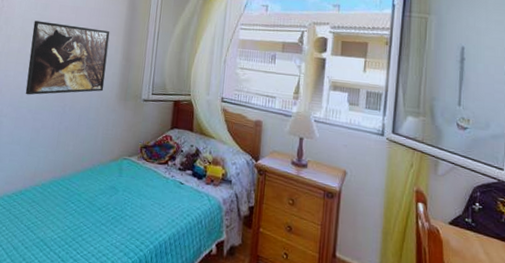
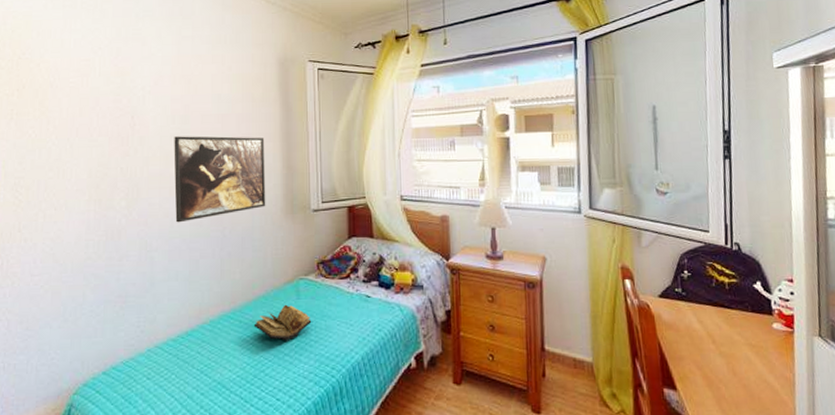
book: none [78,179,129,212] -> present [253,304,312,341]

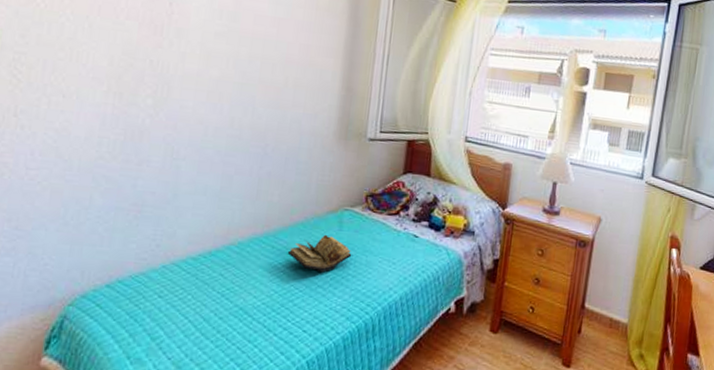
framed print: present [174,136,266,223] -> none [210,34,325,133]

